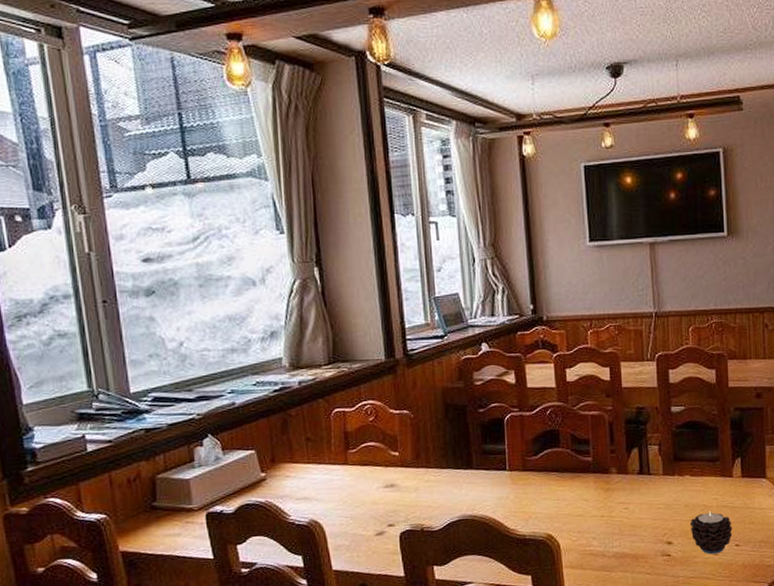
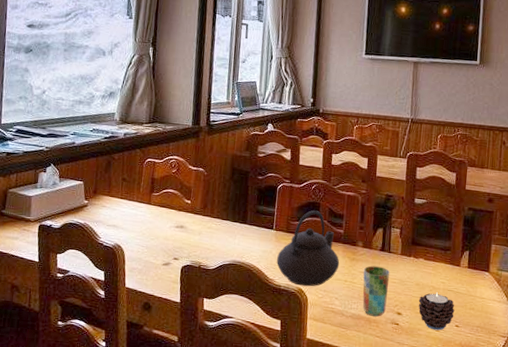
teapot: none [516,440,593,531] -> present [277,210,340,287]
cup: none [621,492,654,552] -> present [362,265,390,317]

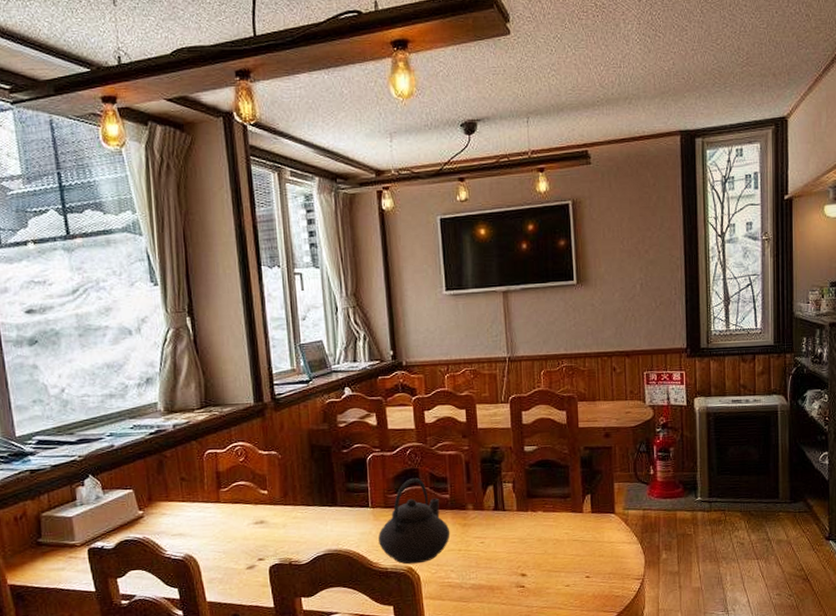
cup: present [362,265,390,317] -> none [477,527,508,583]
candle: present [418,292,455,331] -> none [542,544,583,586]

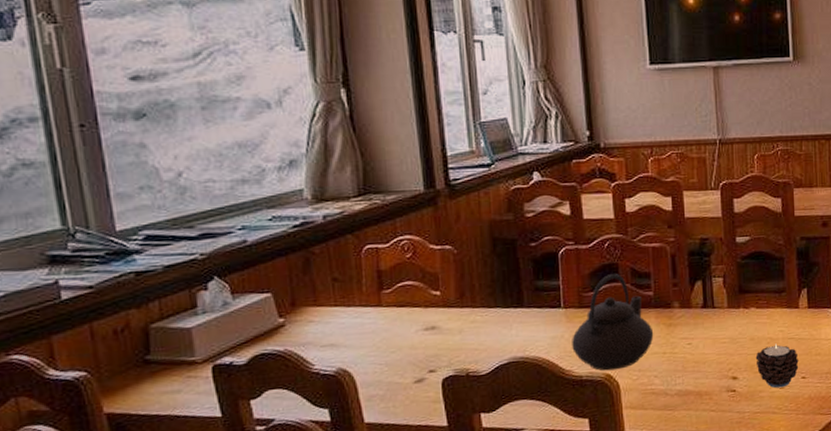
candle: none [542,544,583,586] -> present [755,343,799,389]

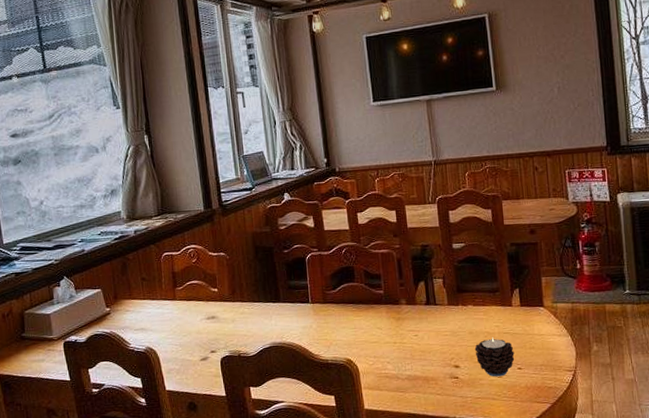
teapot: present [572,274,654,371] -> none [318,275,386,356]

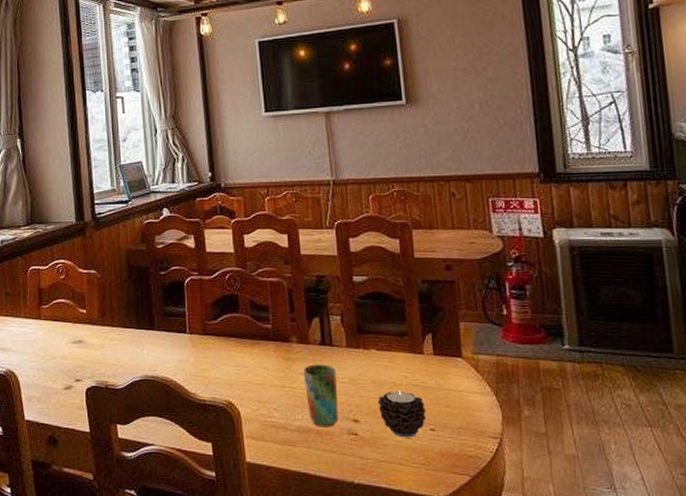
cup: none [411,321,442,374] -> present [303,364,339,427]

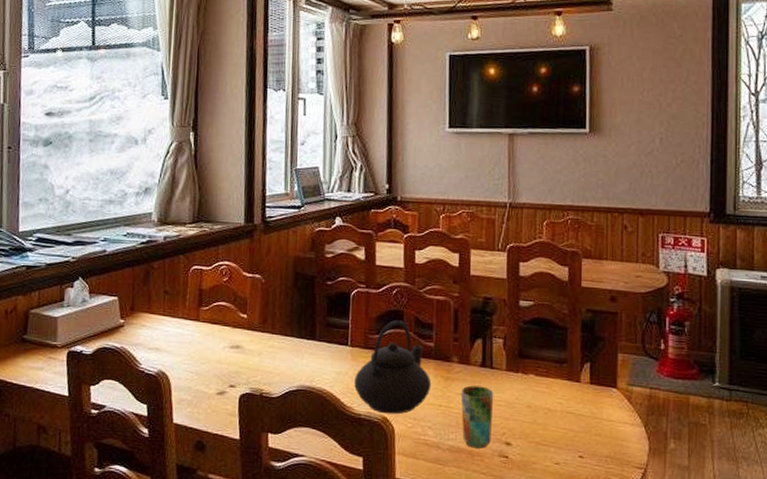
teapot: none [196,305,273,398] -> present [354,320,432,414]
candle: present [377,389,427,438] -> none [531,415,577,463]

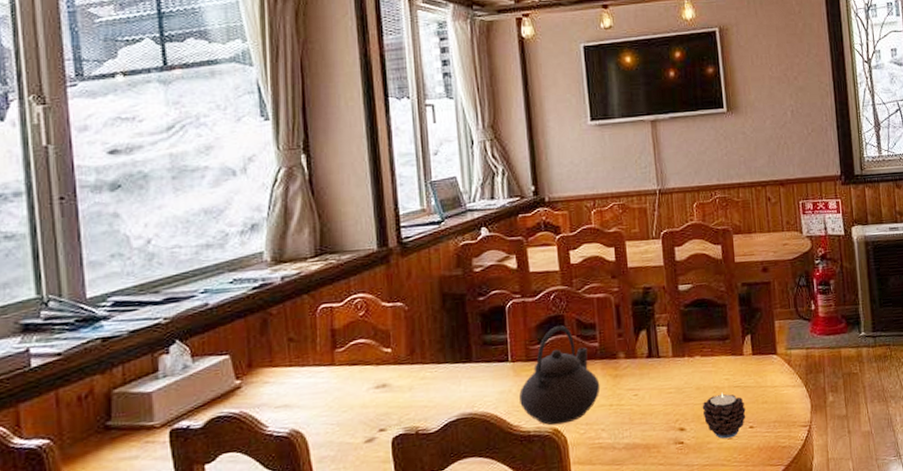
cup: present [460,385,494,449] -> none [630,377,665,441]
candle: none [531,415,577,463] -> present [702,392,746,439]

